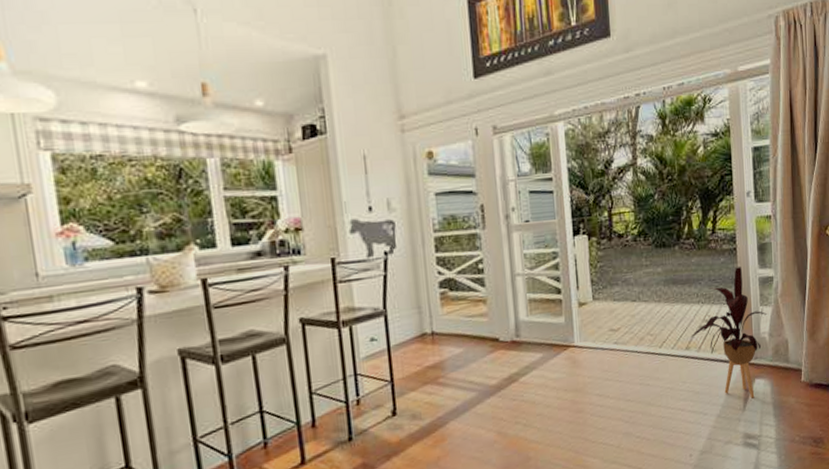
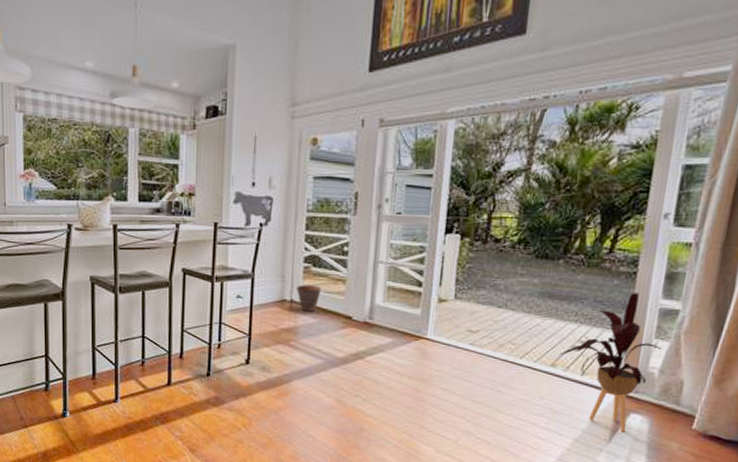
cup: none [436,311,463,342] -> present [297,285,322,312]

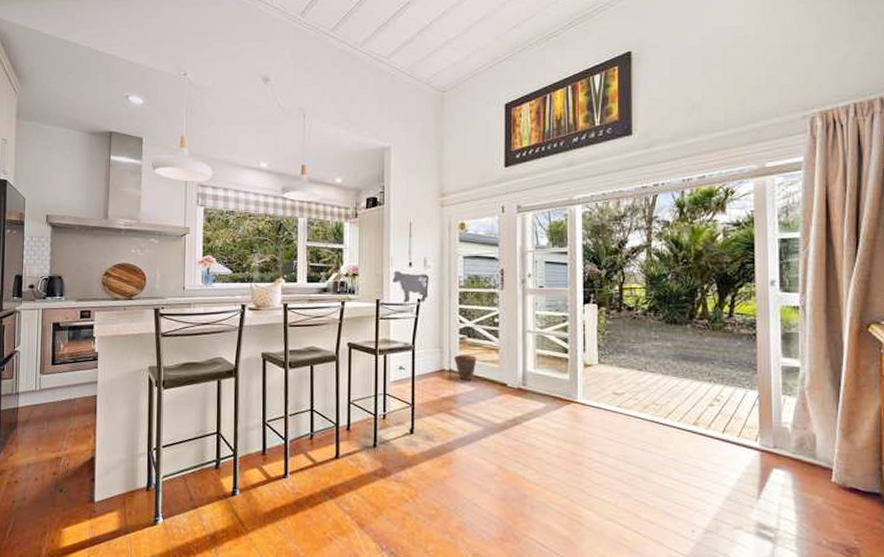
house plant: present [559,293,662,432] -> none [699,353,790,488]

